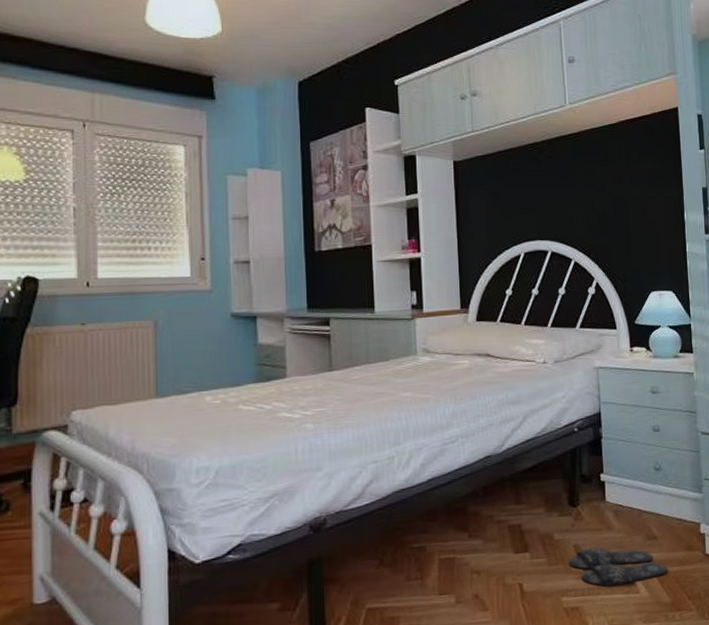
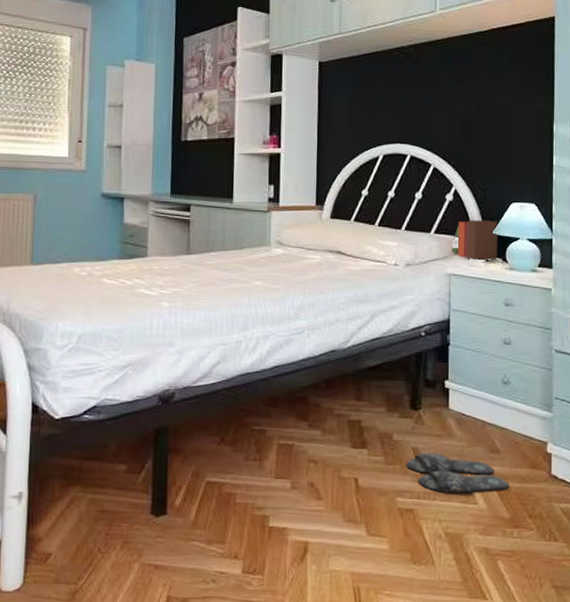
books: none [597,310,641,352] -> present [451,220,498,261]

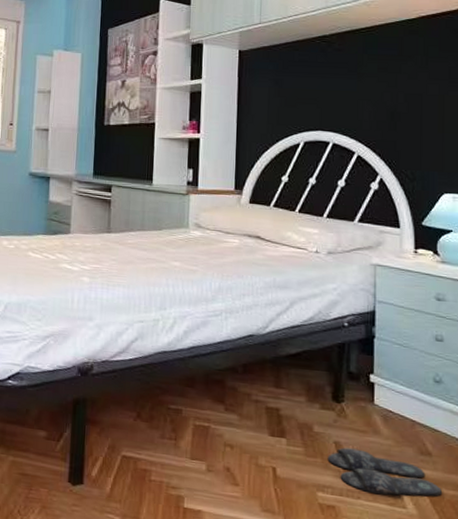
books: present [451,220,498,261] -> none [376,210,428,252]

